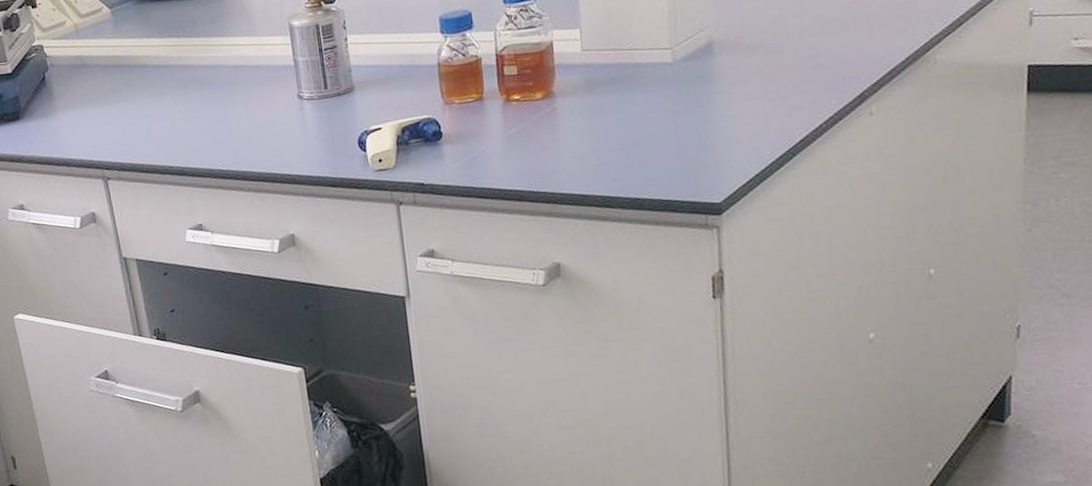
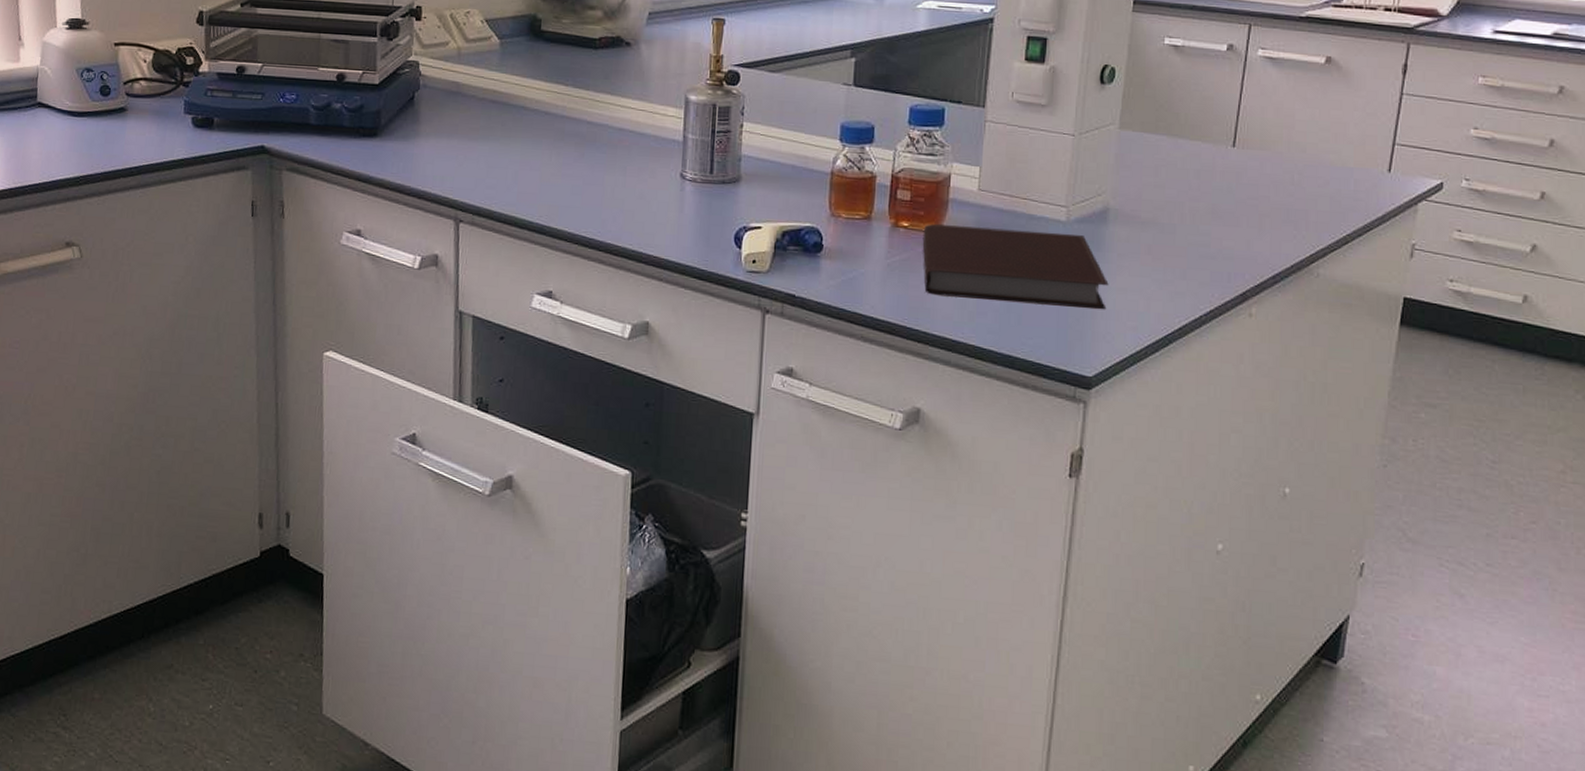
notebook: none [534,72,726,158] -> present [922,224,1109,310]

